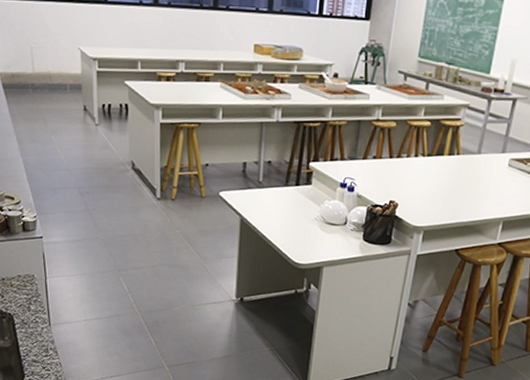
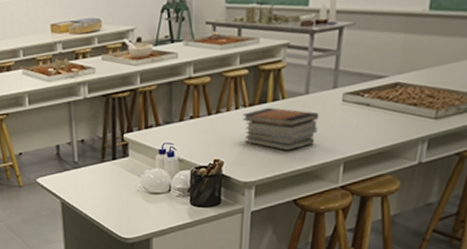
book stack: none [420,160,487,204] -> present [242,107,319,151]

